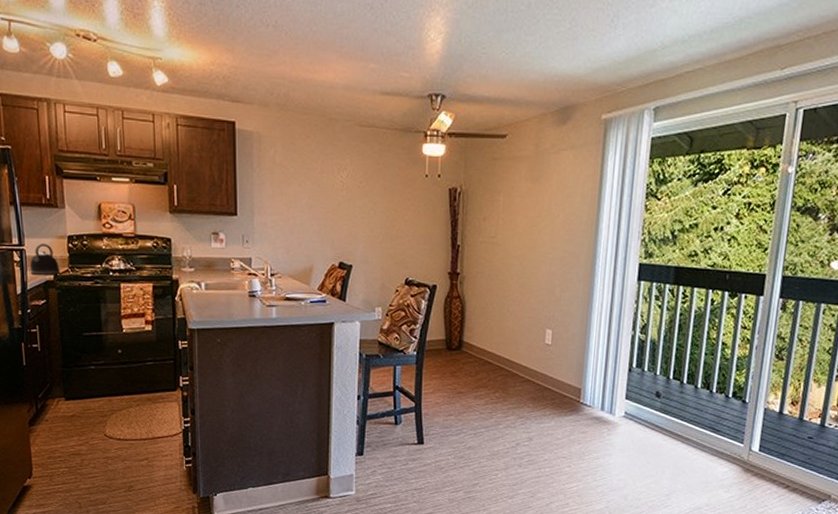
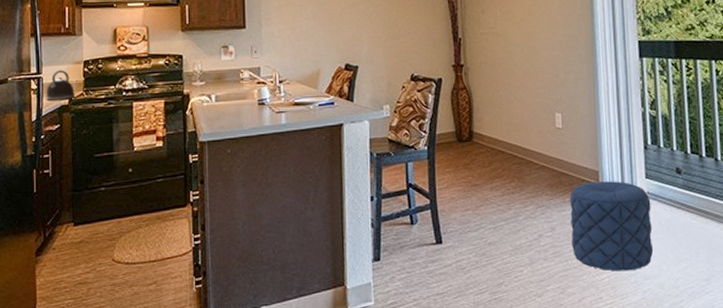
pouf: none [546,398,627,482] -> present [569,181,654,271]

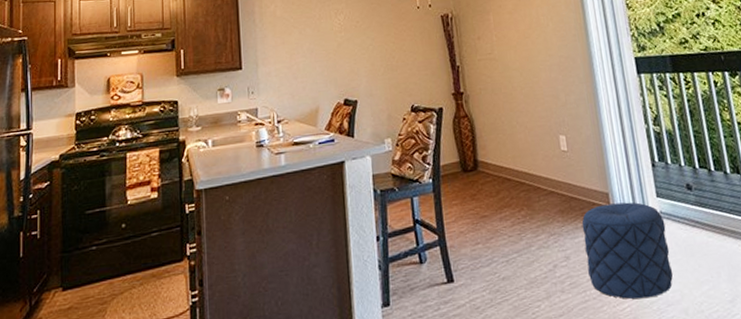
kettle: present [46,70,76,102] -> none [35,124,67,158]

